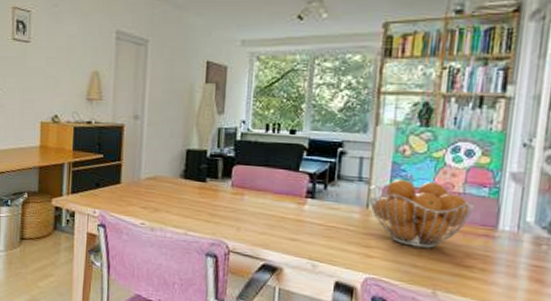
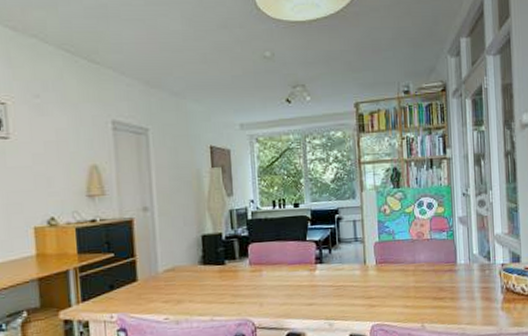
fruit basket: present [367,179,476,249] -> none [363,233,440,291]

